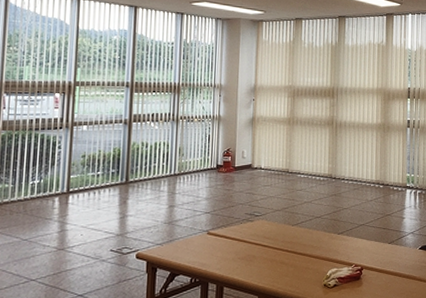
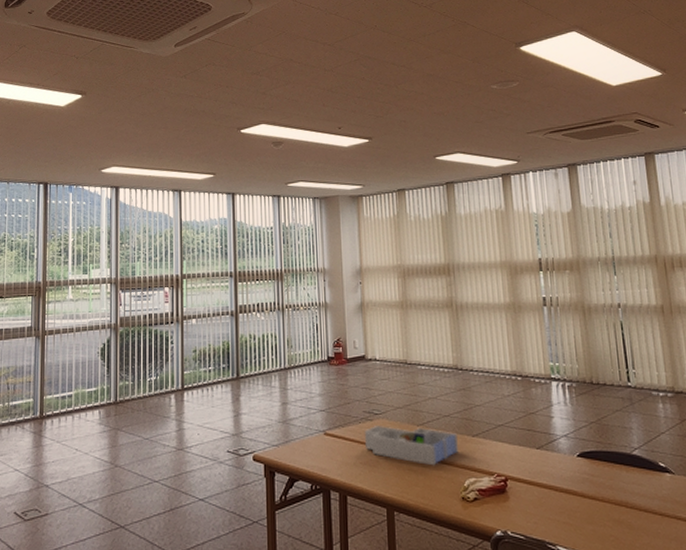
desk organizer: none [244,226,326,259] -> present [364,426,459,466]

